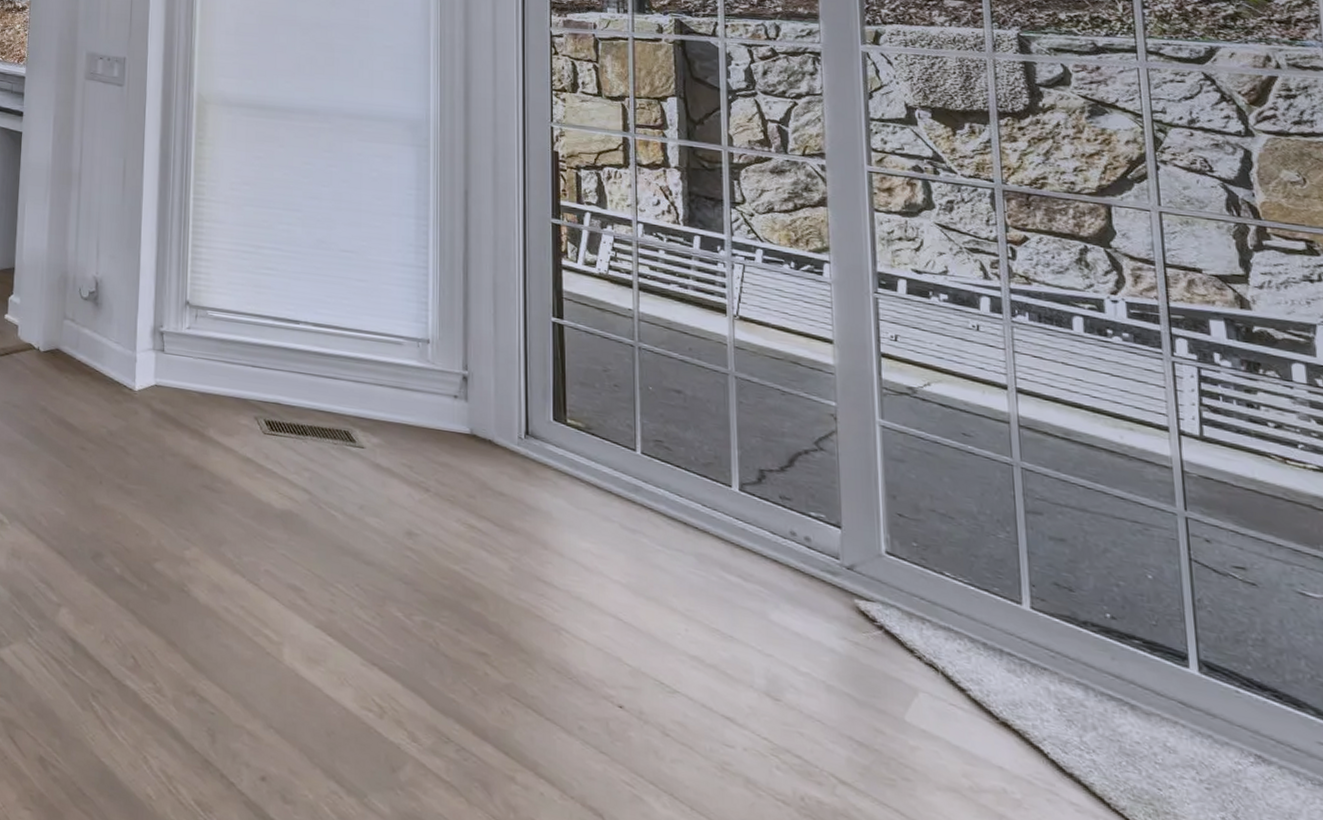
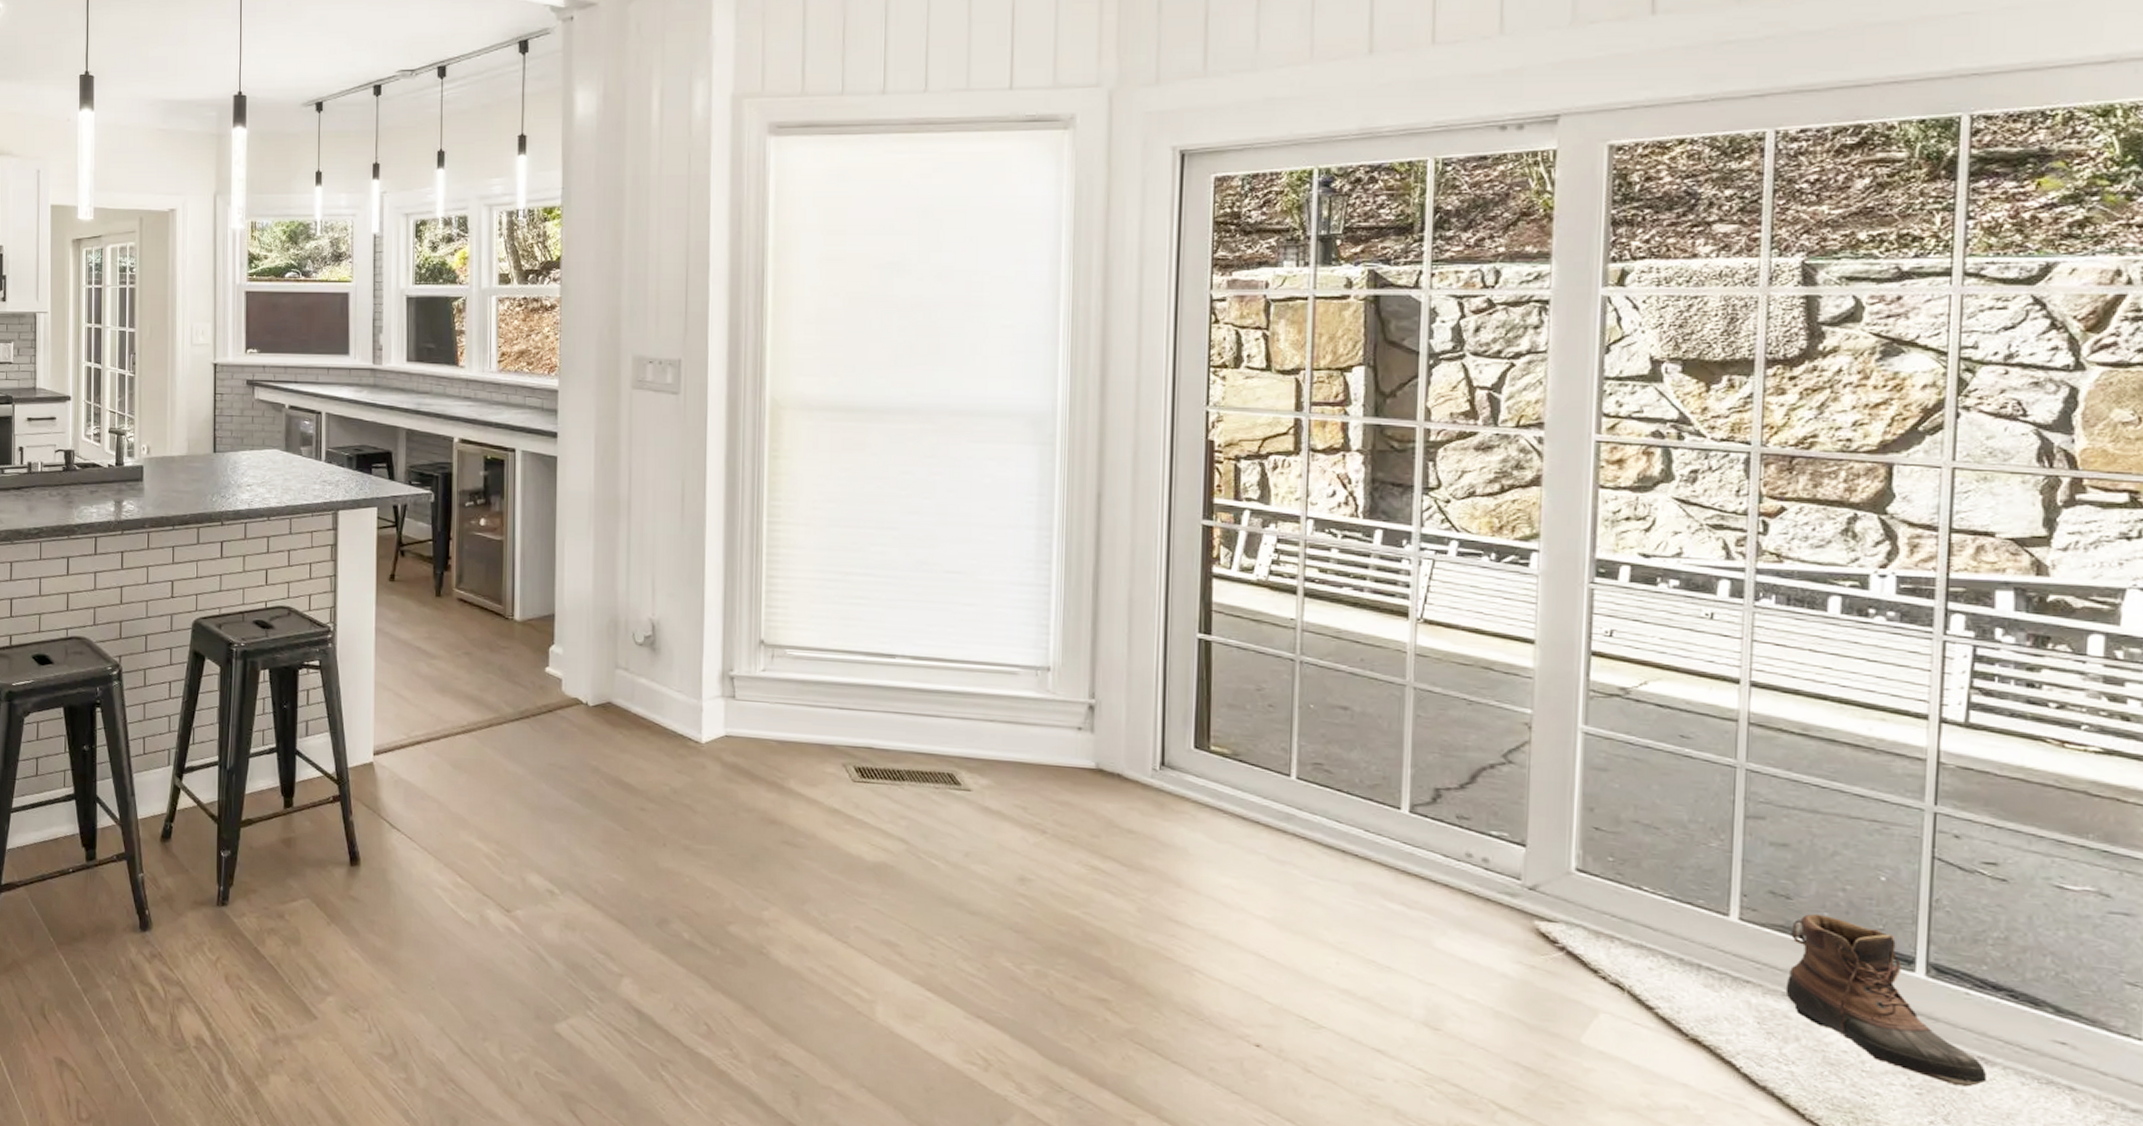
boot: none [1077,606,1267,785] -> present [1785,913,1988,1087]

